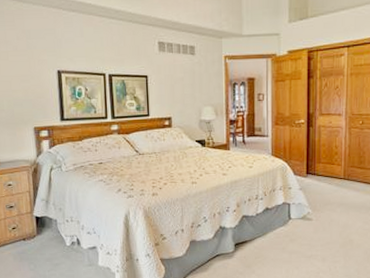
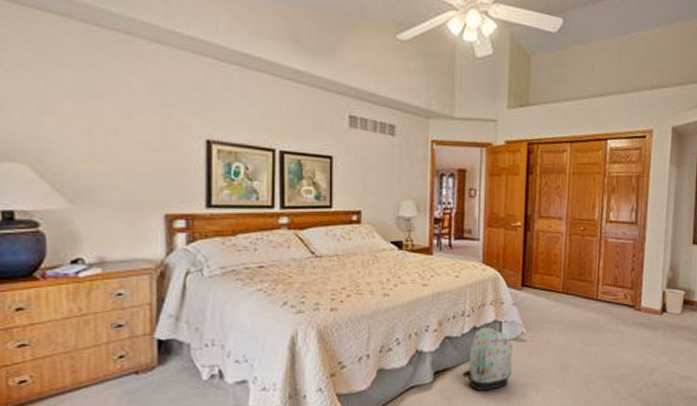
backpack: none [258,208,300,260] -> present [462,327,513,391]

